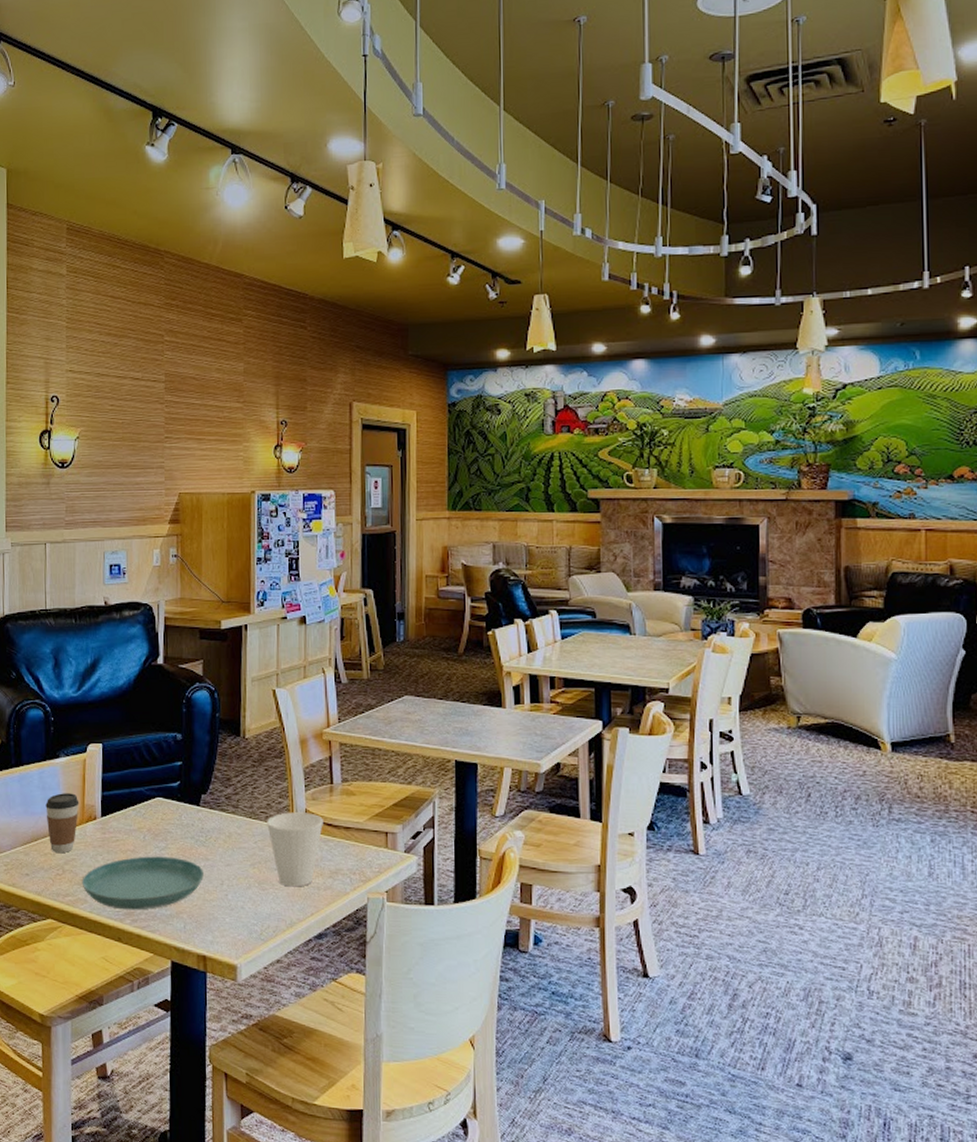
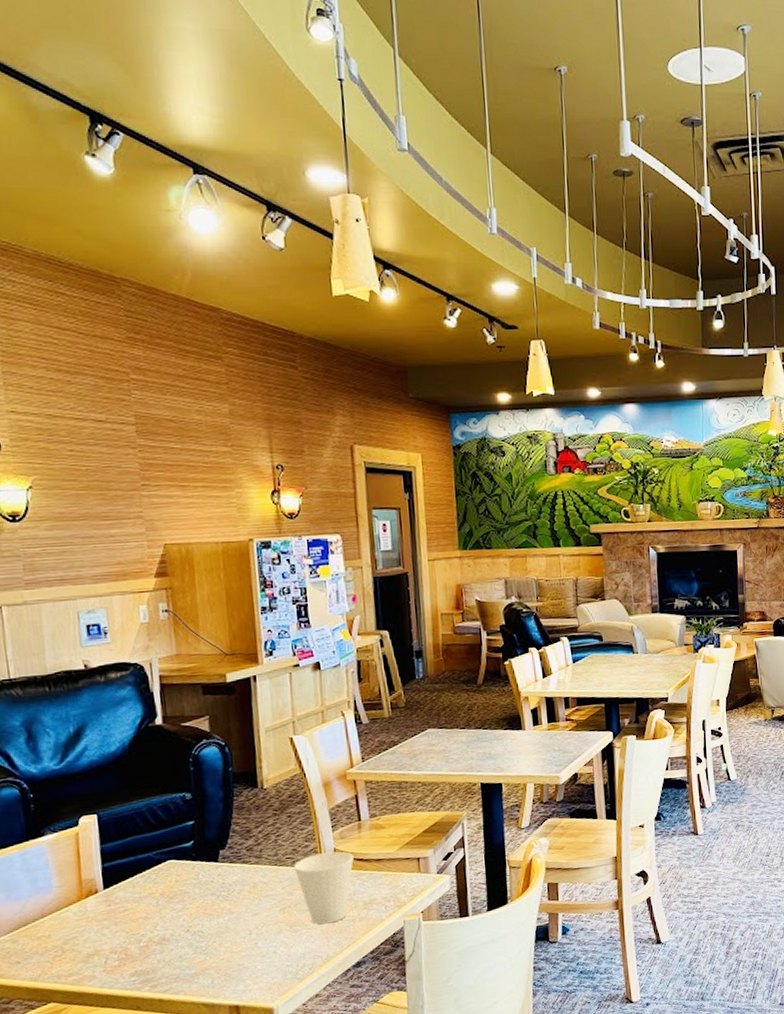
coffee cup: present [45,793,79,853] -> none [33,870,76,934]
saucer: present [81,856,204,910] -> none [86,916,229,979]

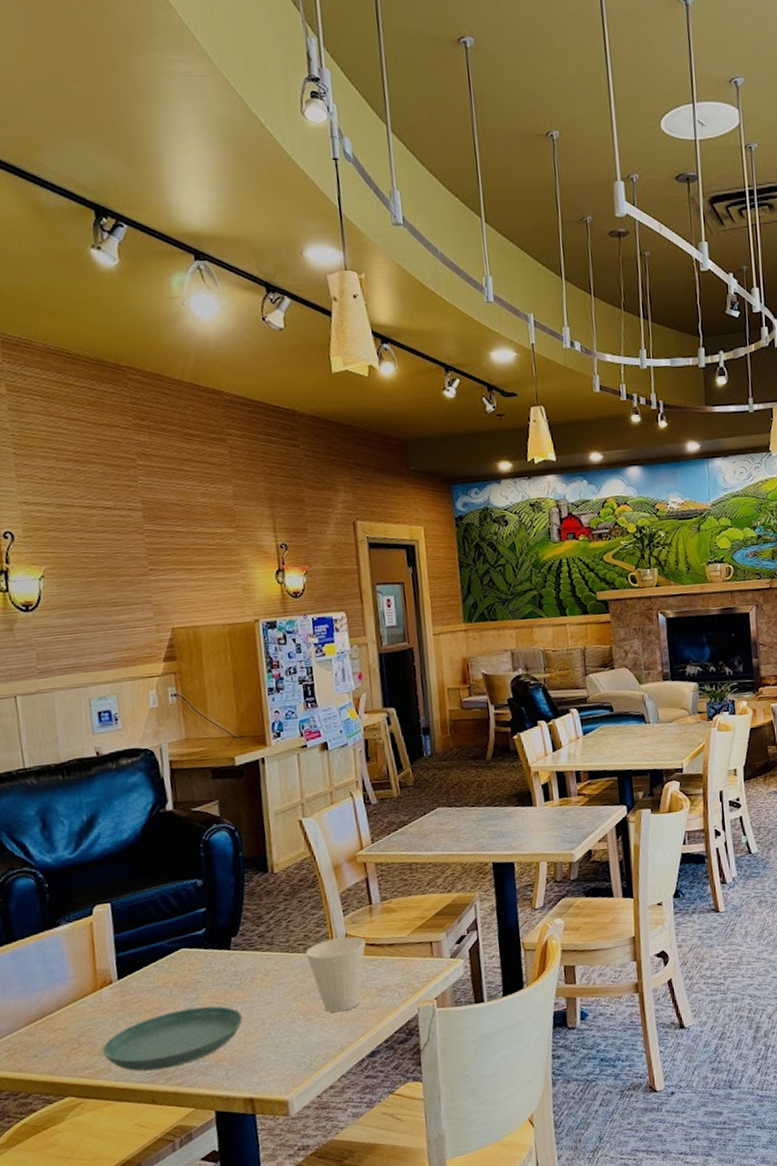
saucer: none [86,916,229,979] -> present [102,1006,243,1072]

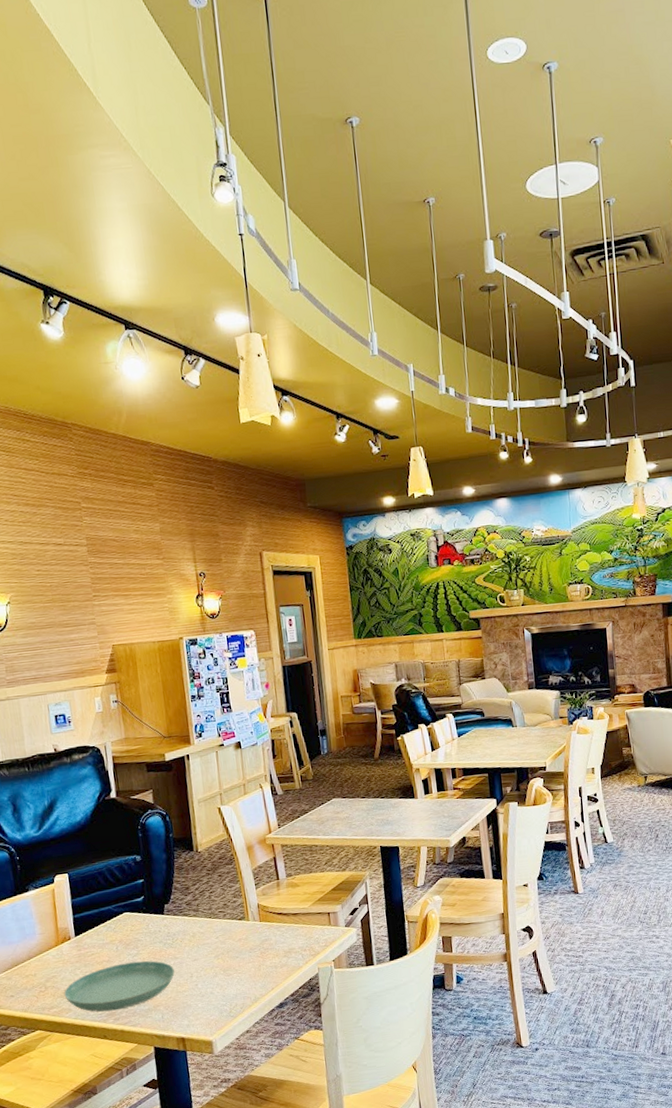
cup: present [305,936,366,1013] -> none [225,906,274,970]

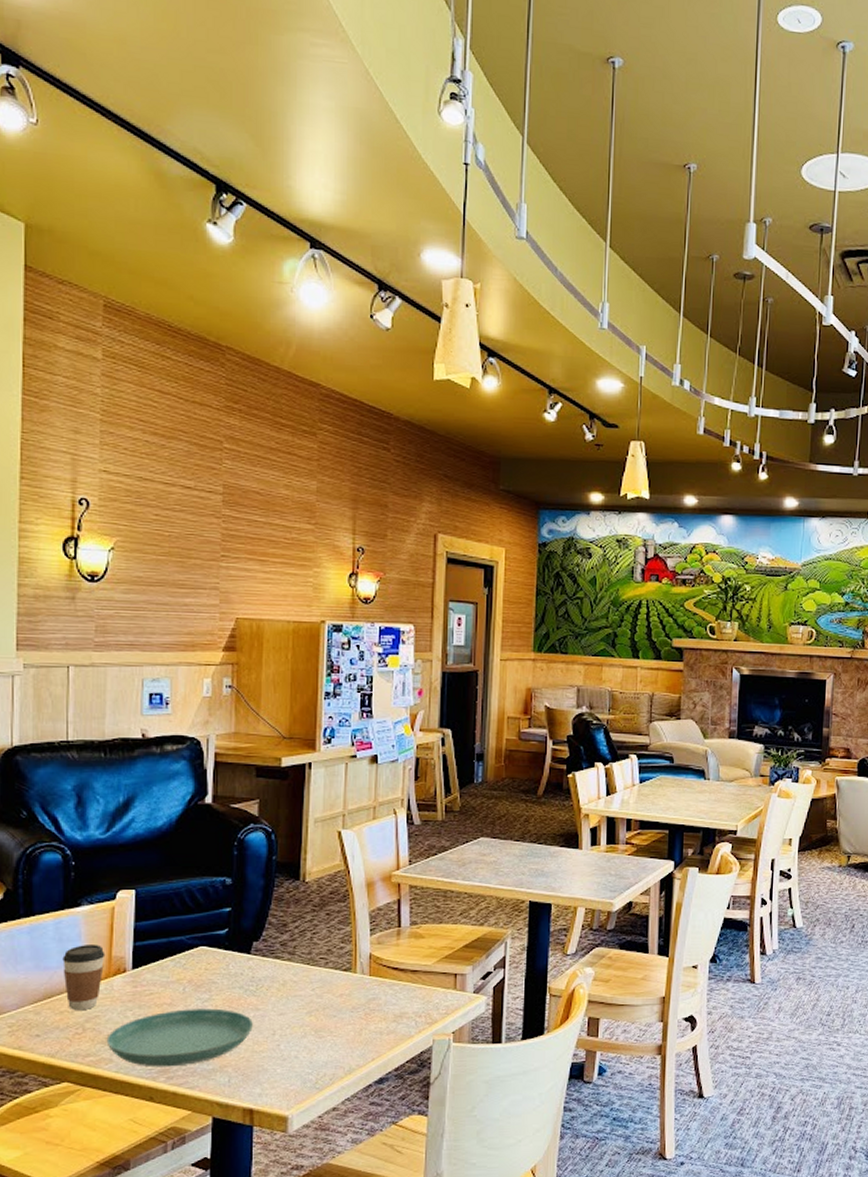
coffee cup: none [21,920,54,973] -> present [62,945,105,1010]

